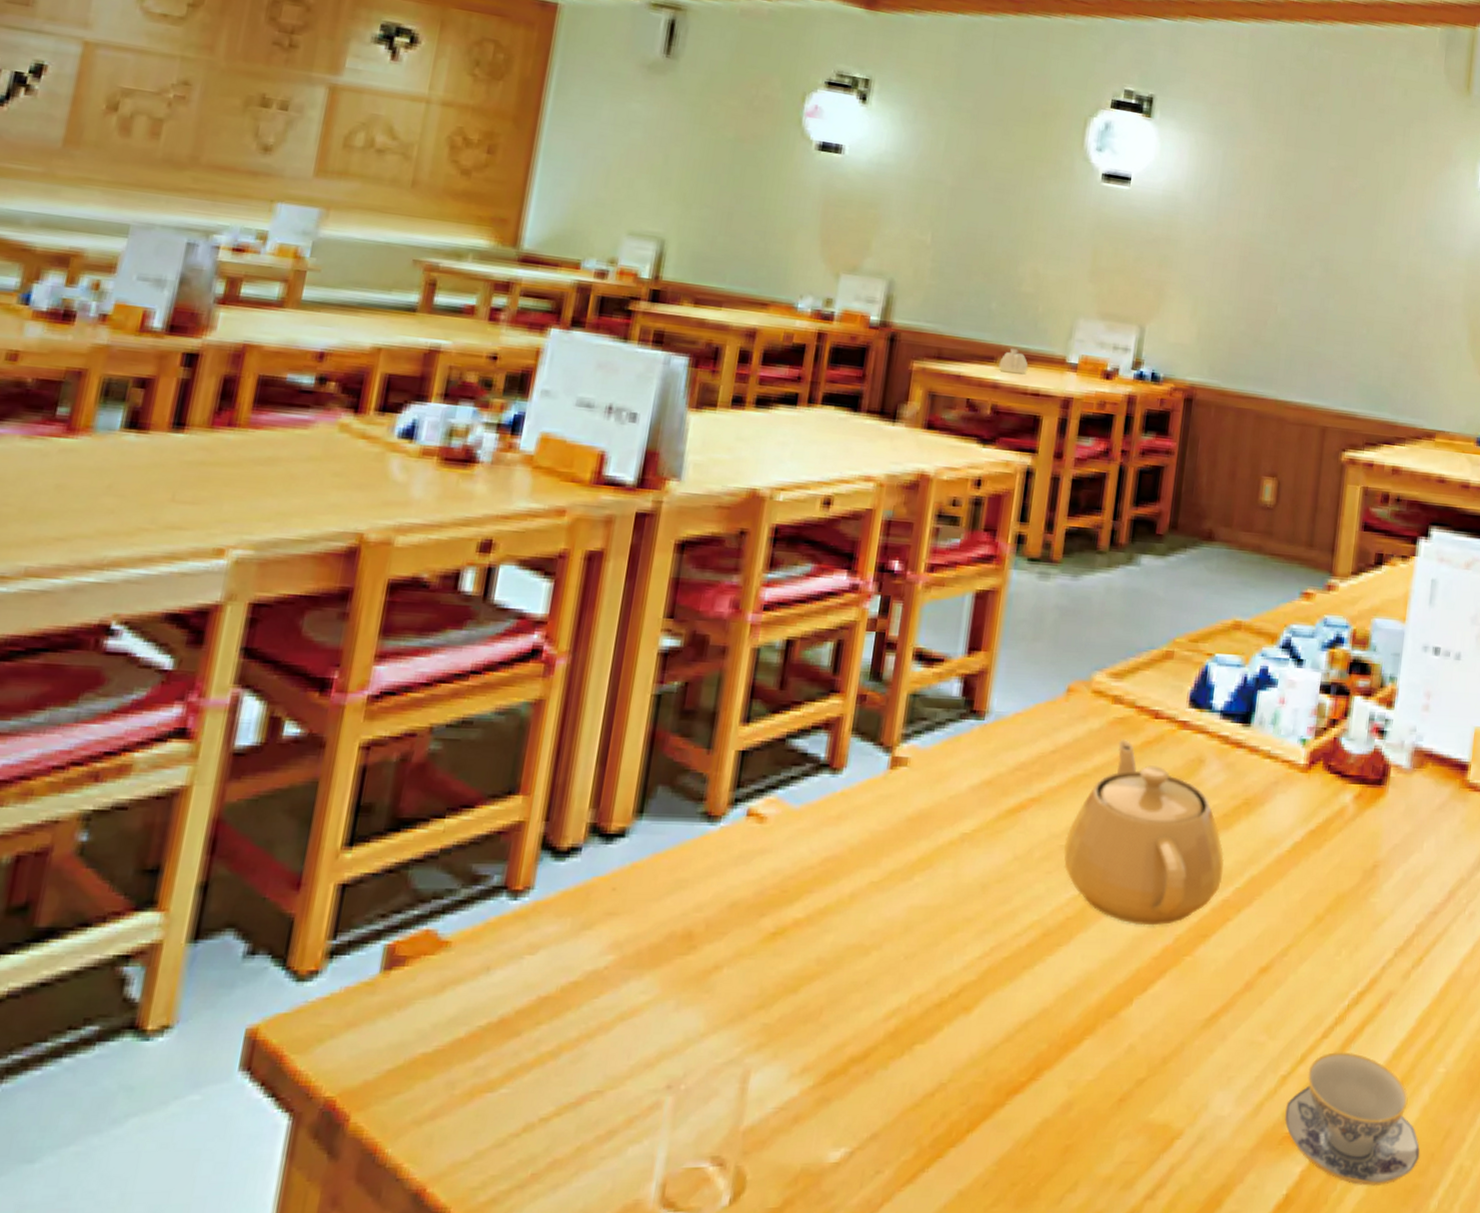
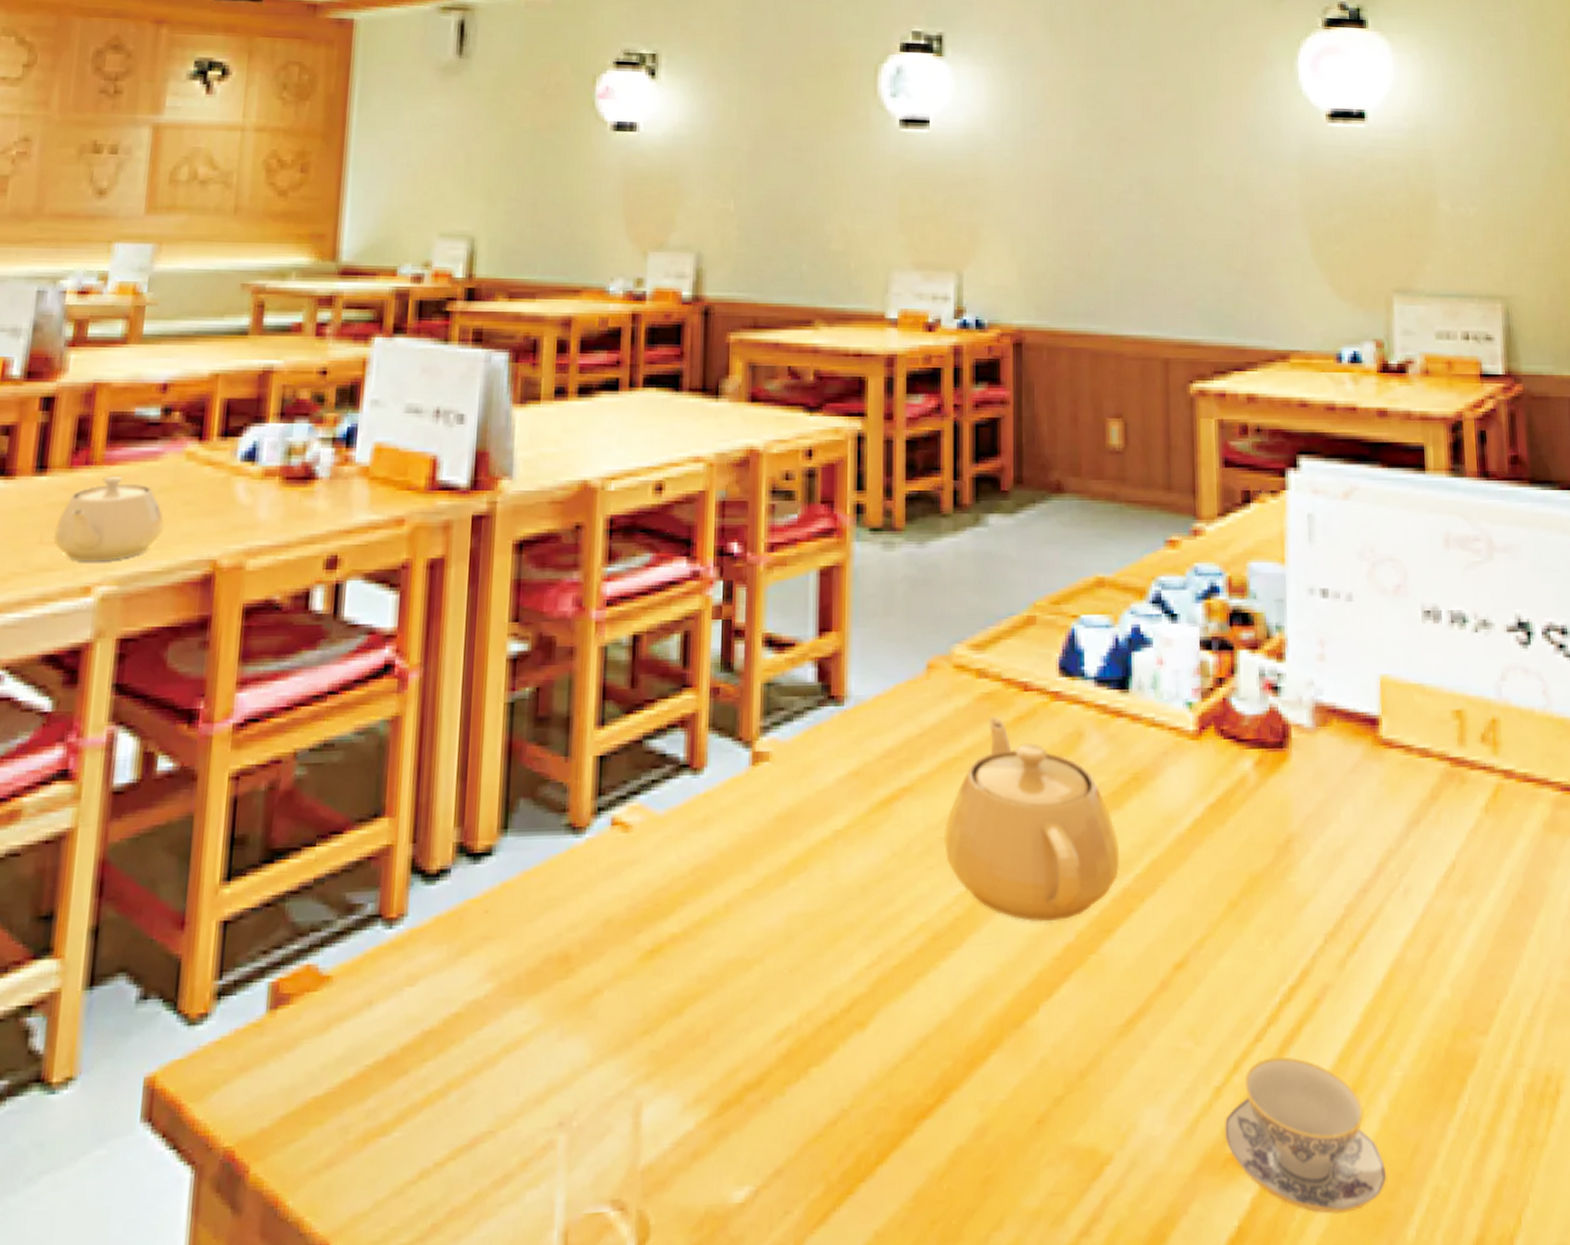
teapot: none [186,439,310,525] -> present [53,475,164,562]
teapot: present [998,349,1029,374] -> none [817,310,847,336]

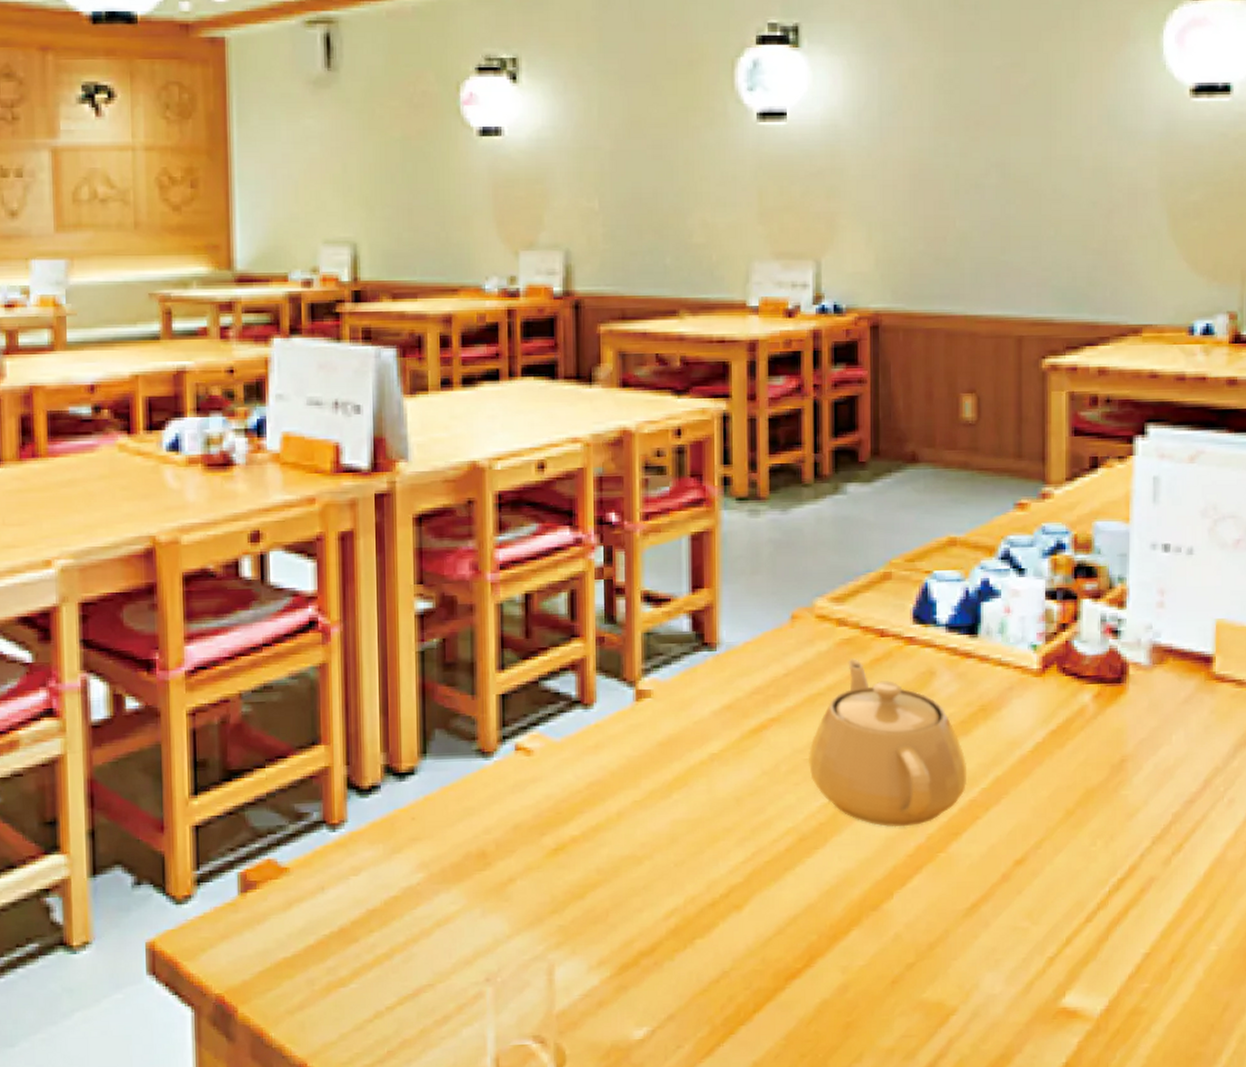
teapot: present [53,475,164,562] -> none [13,466,107,540]
teacup: present [1225,1056,1387,1214] -> none [1056,934,1199,1055]

